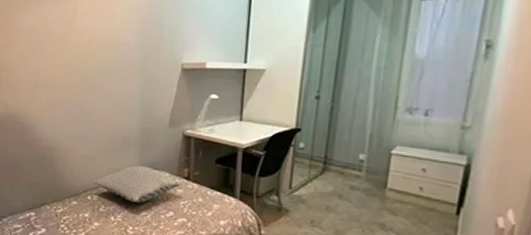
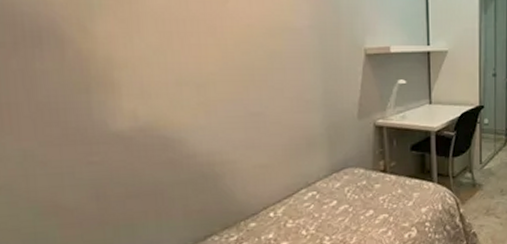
pillow: present [92,165,180,203] -> none [274,165,377,209]

